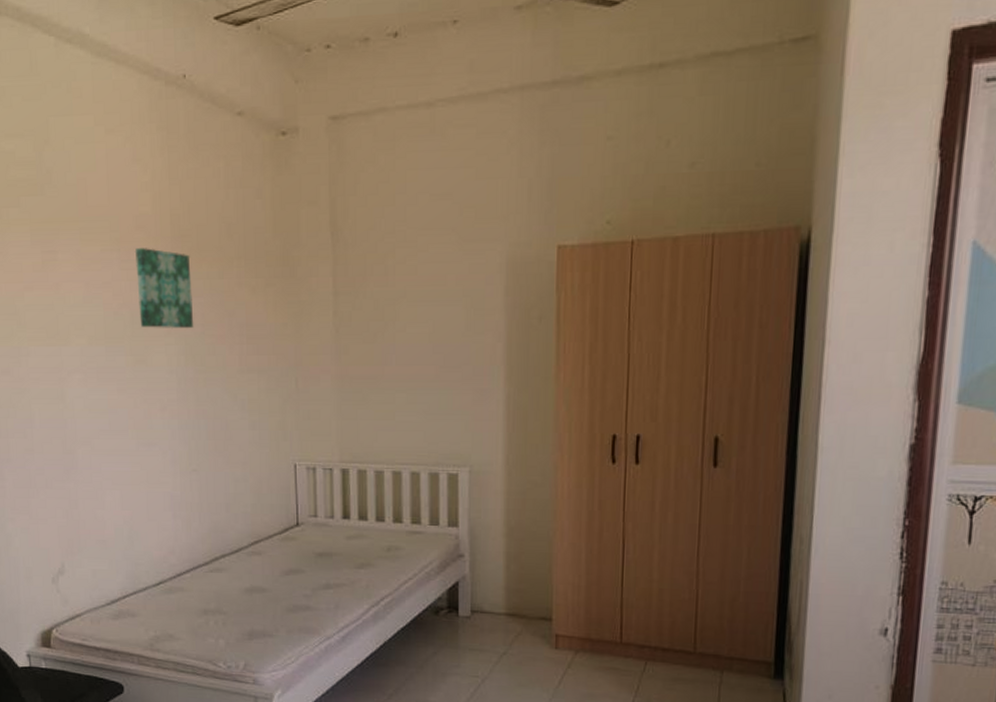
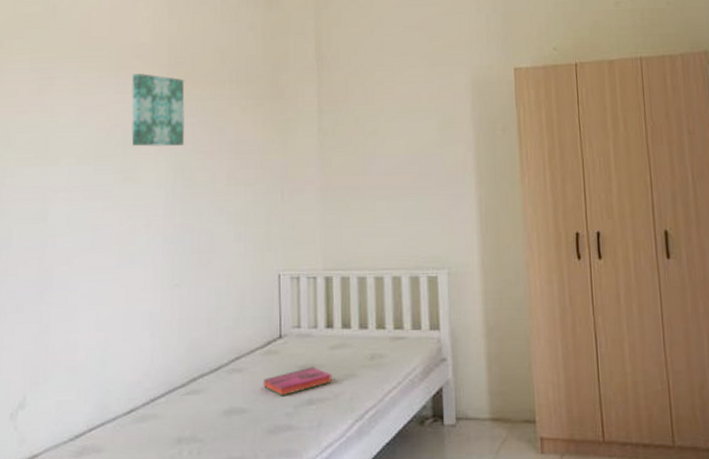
hardback book: none [282,554,348,580] -> present [263,366,332,397]

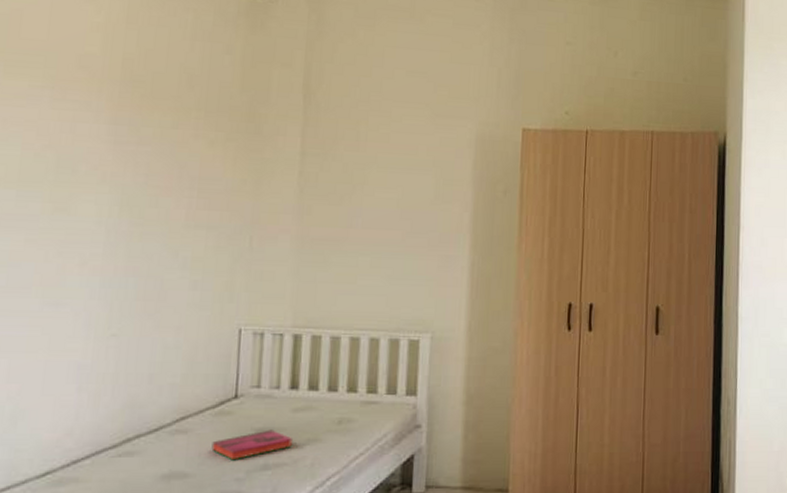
wall art: present [131,73,185,147] -> none [67,88,141,177]

